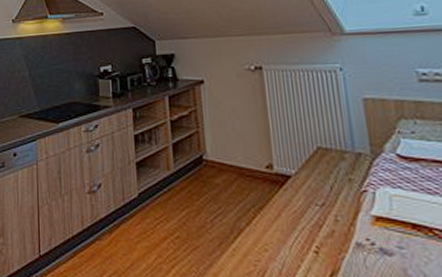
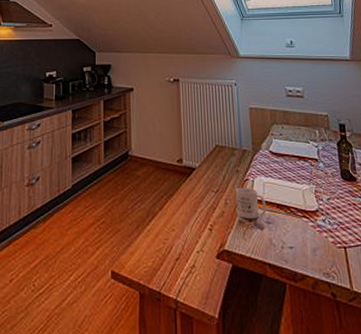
mug: none [348,200,397,242] -> present [235,187,267,219]

